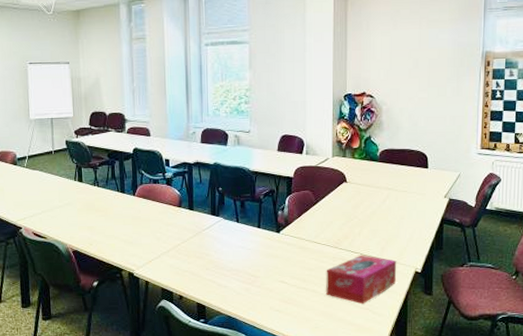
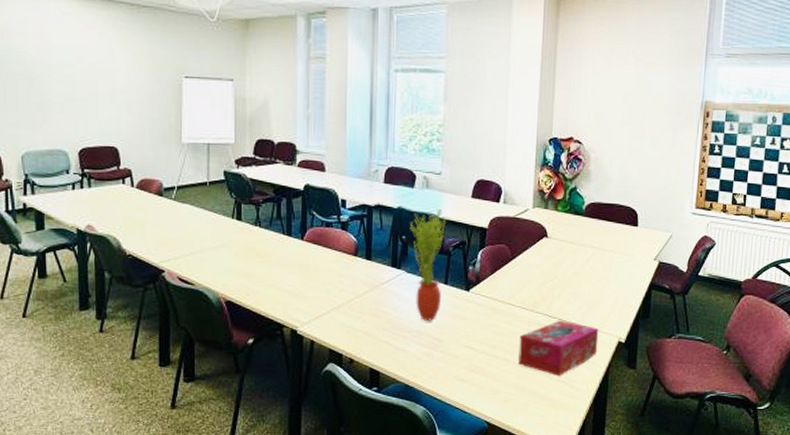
potted plant: none [225,163,258,260] -> present [410,210,449,321]

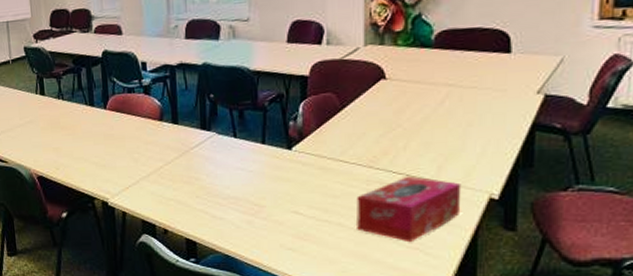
potted plant: present [410,210,449,321] -> none [217,61,261,185]

